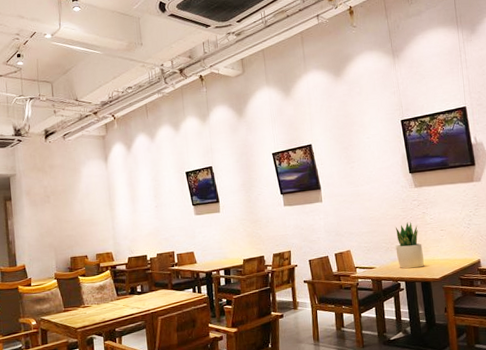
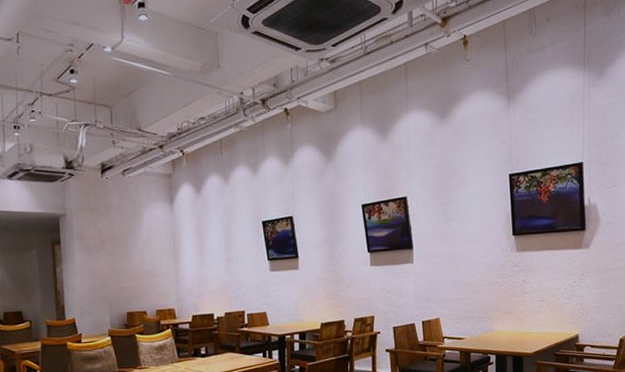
planter: present [395,222,424,269] -> none [489,290,518,341]

